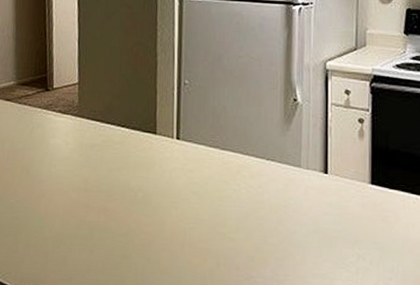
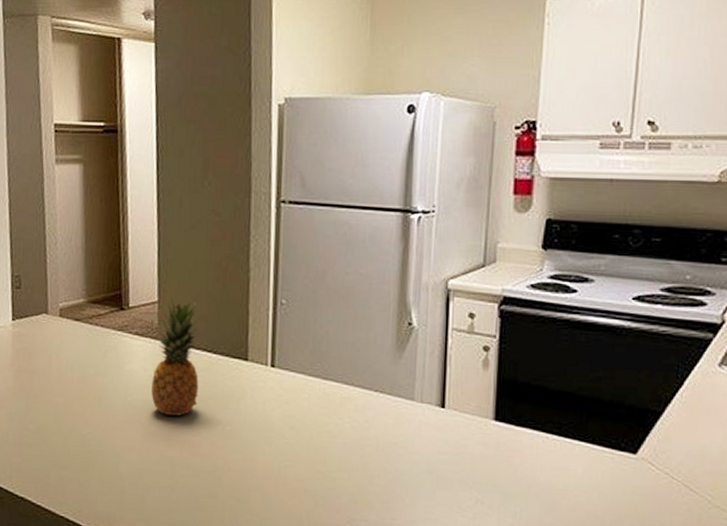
fruit: none [72,79,114,184] -> present [151,297,199,416]

